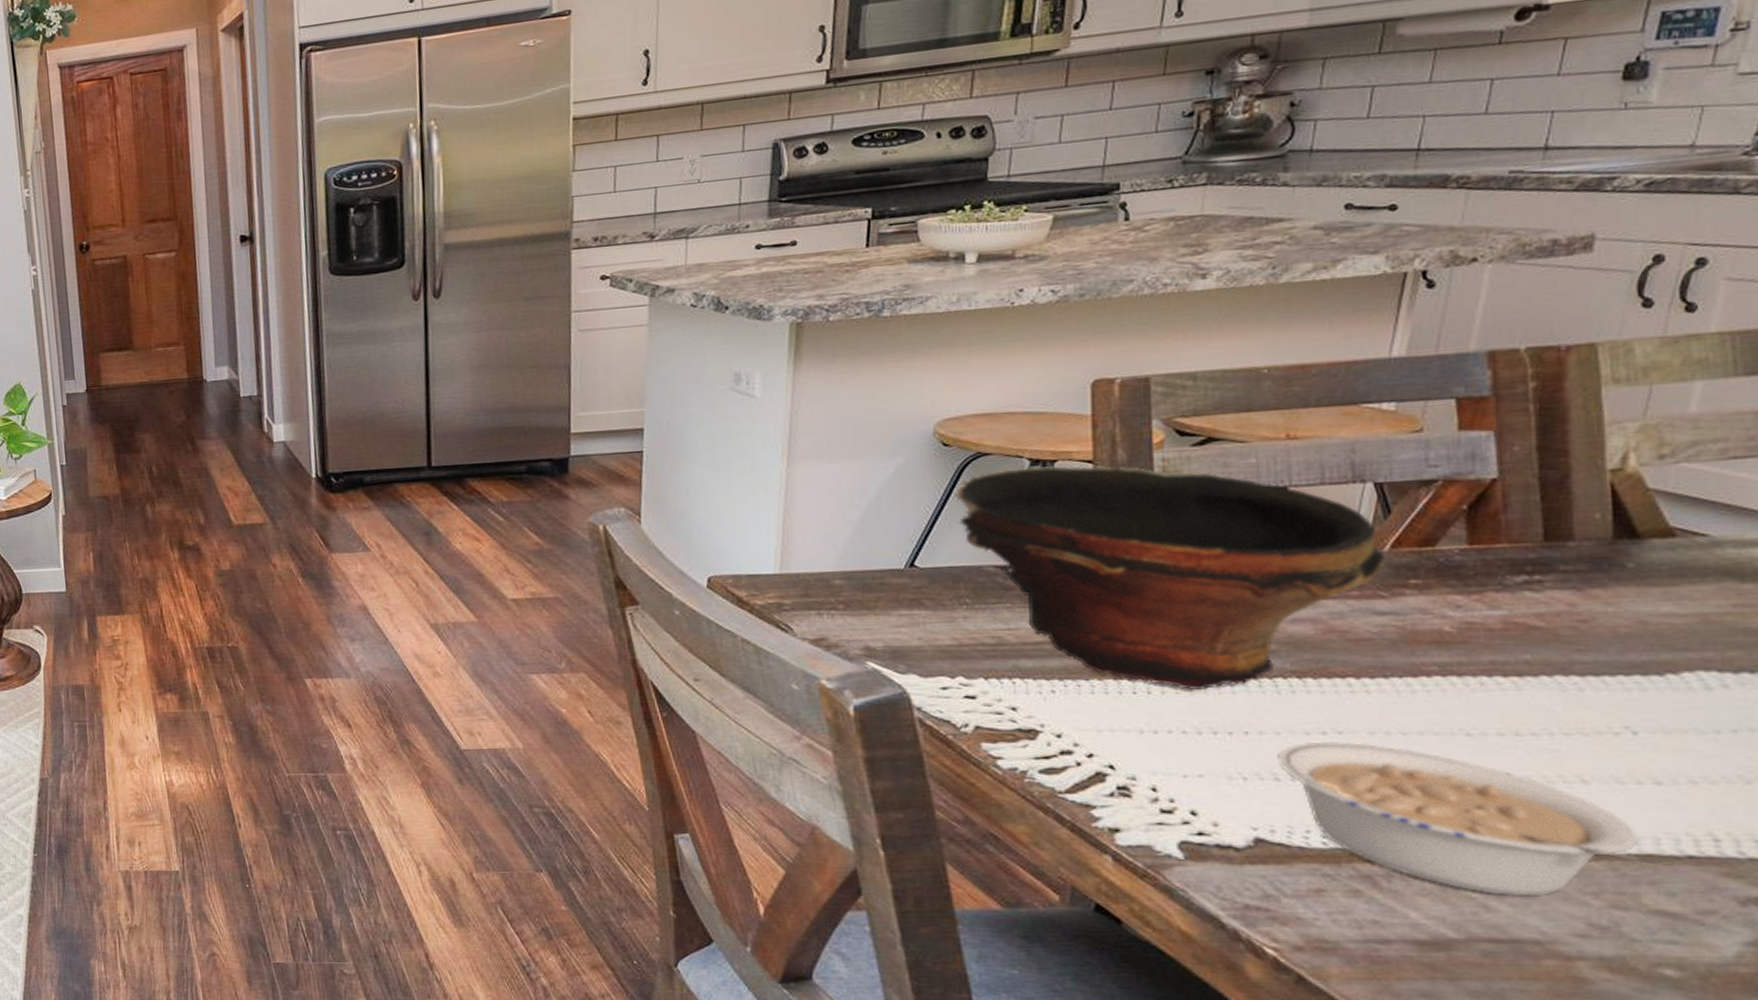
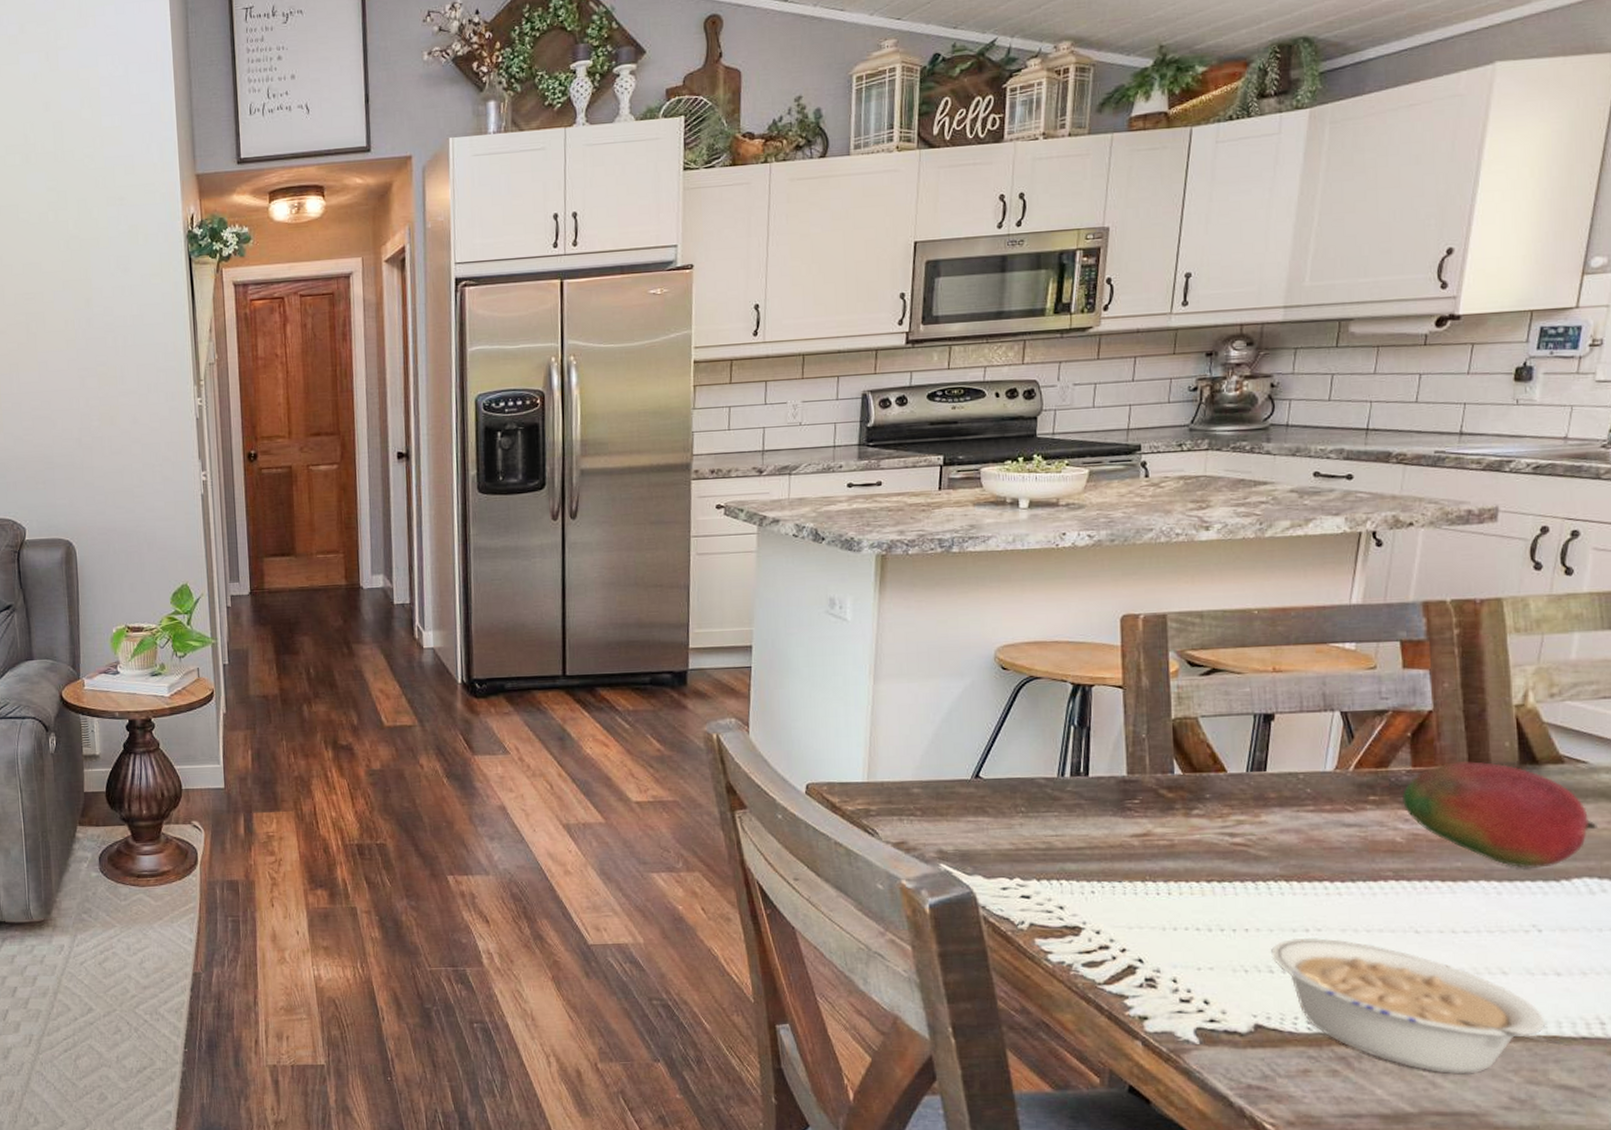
bowl: present [955,465,1385,691] -> none [1012,689,1351,892]
fruit: none [1454,537,1719,661] -> present [1402,761,1597,868]

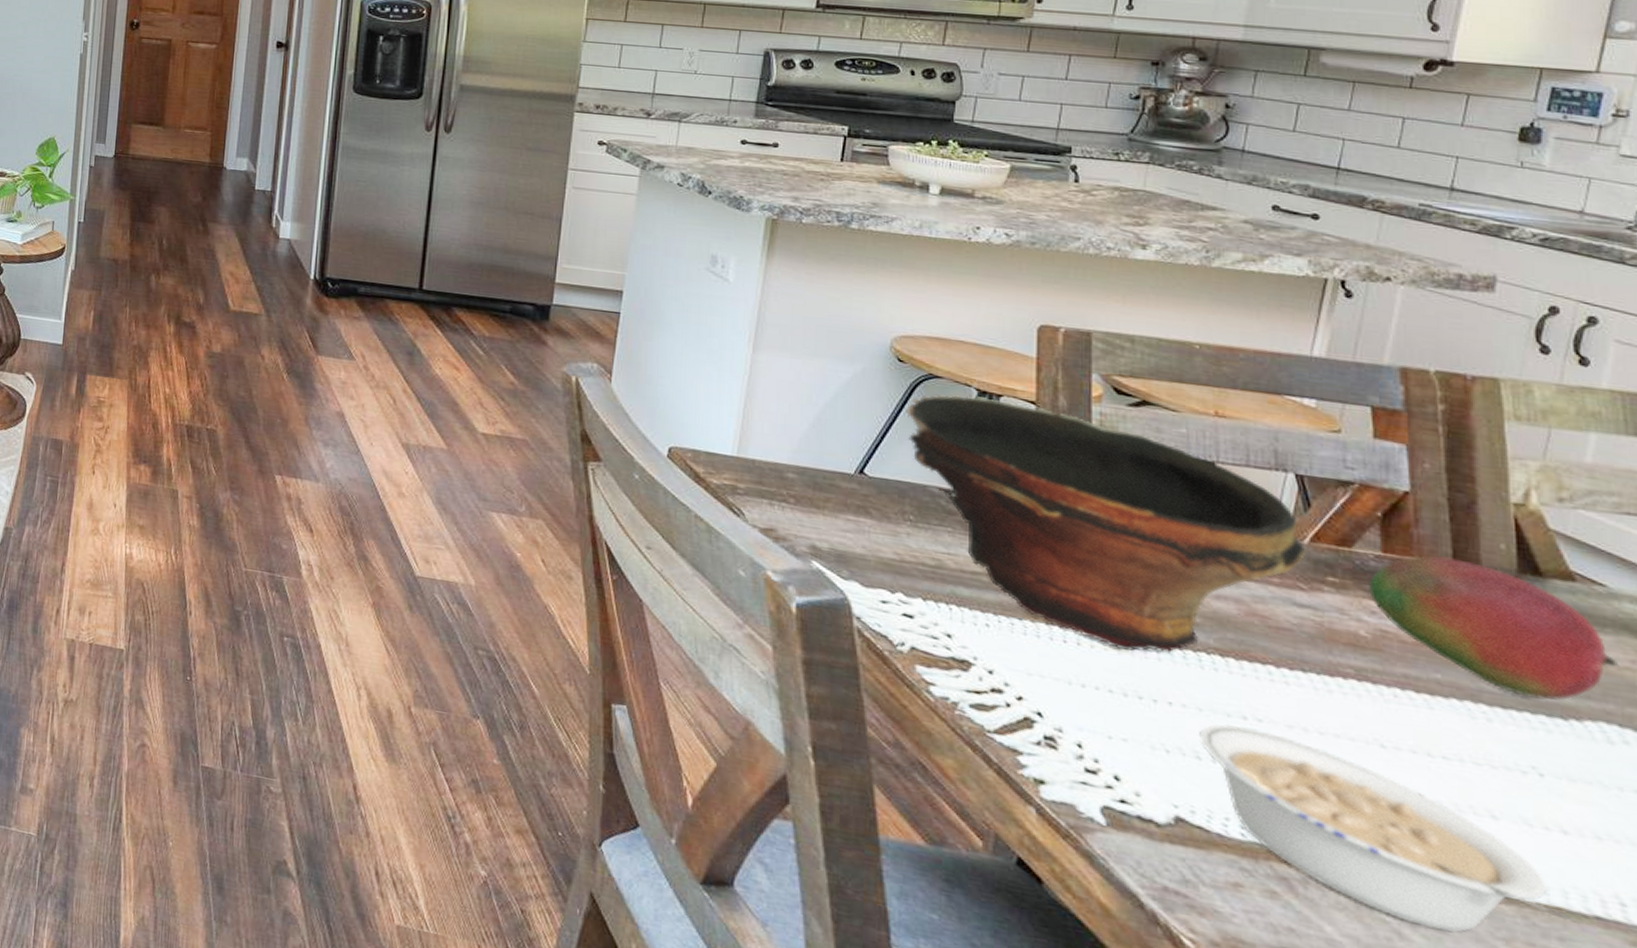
bowl: none [1012,689,1351,892] -> present [906,394,1305,653]

